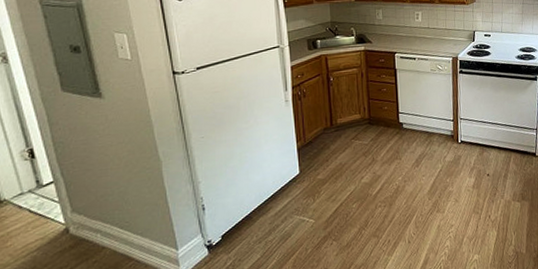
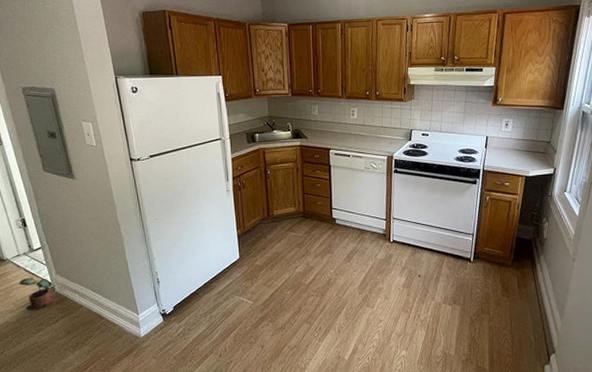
potted plant: none [20,219,67,261] -> present [19,278,53,310]

